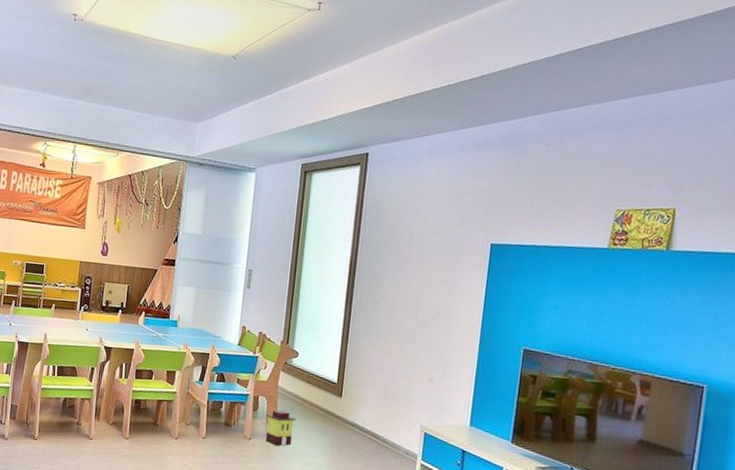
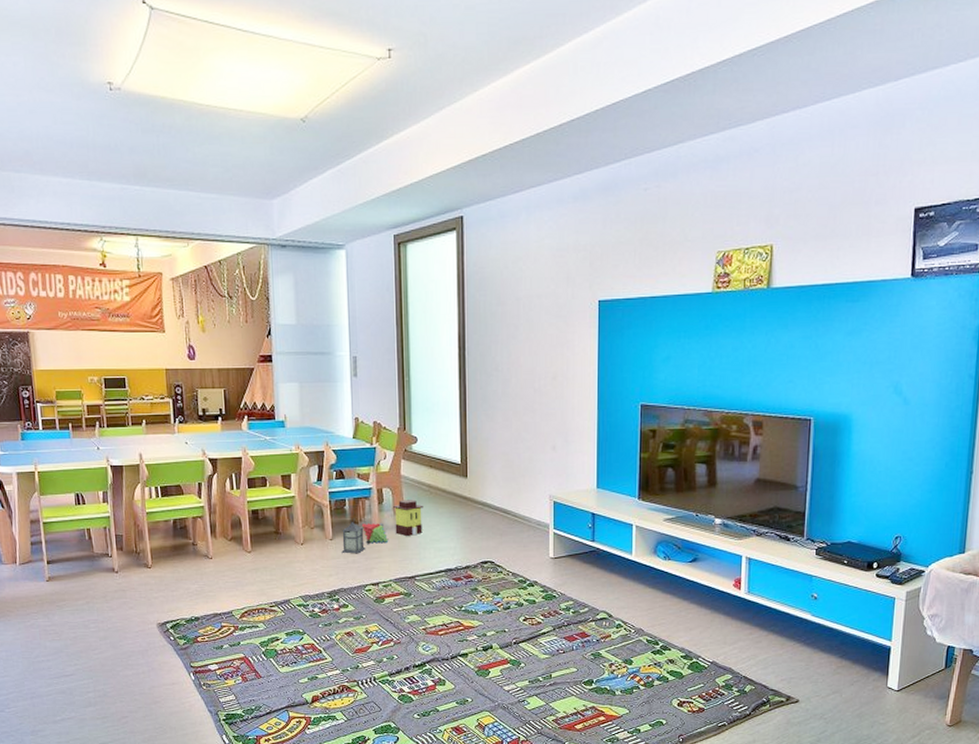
lantern: none [212,412,236,456] -> present [341,509,366,554]
stacking toy: none [234,427,258,450] -> present [361,522,389,545]

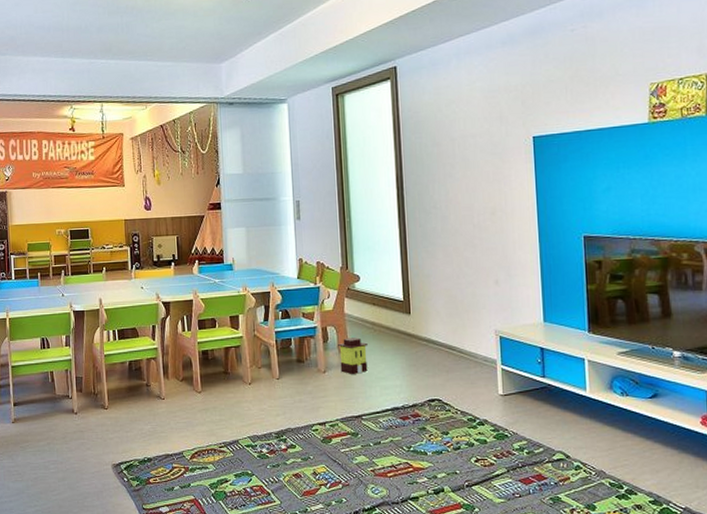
lantern: present [341,509,366,554] -> none [288,348,312,393]
stacking toy: present [361,522,389,545] -> none [307,360,335,384]

